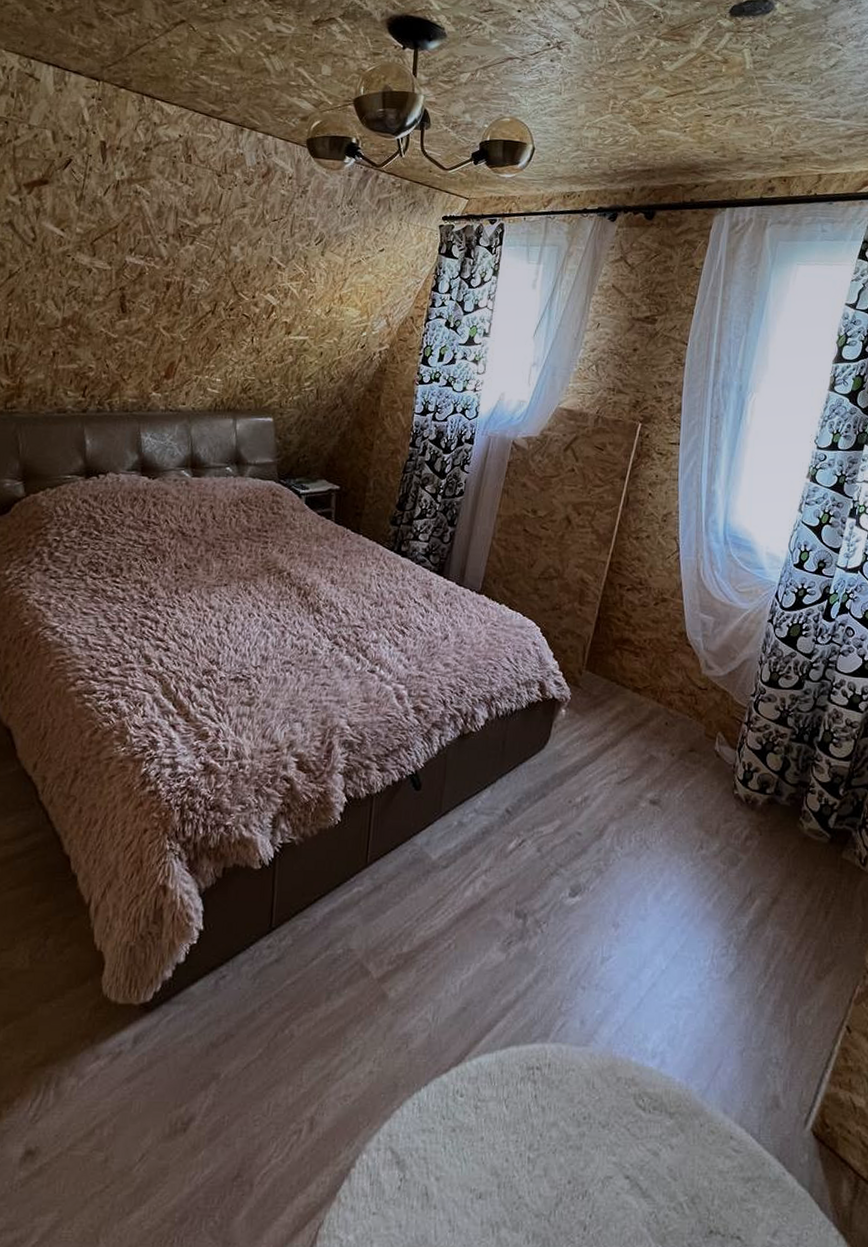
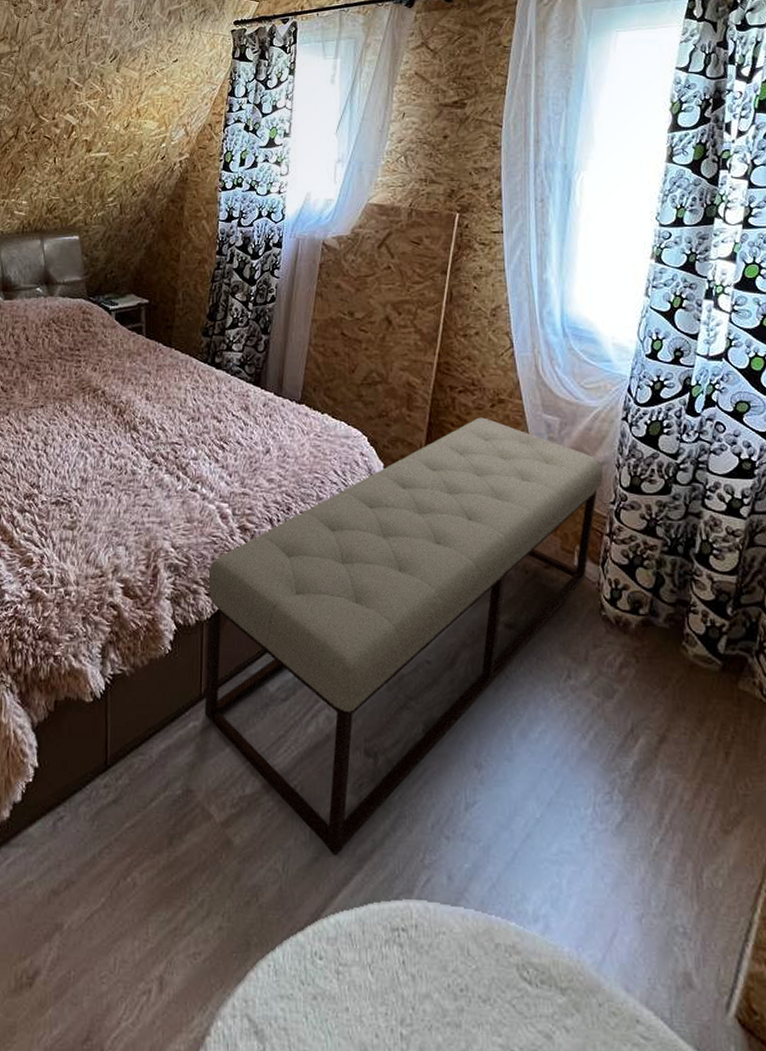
bench: none [369,614,748,1006] -> present [204,417,604,856]

